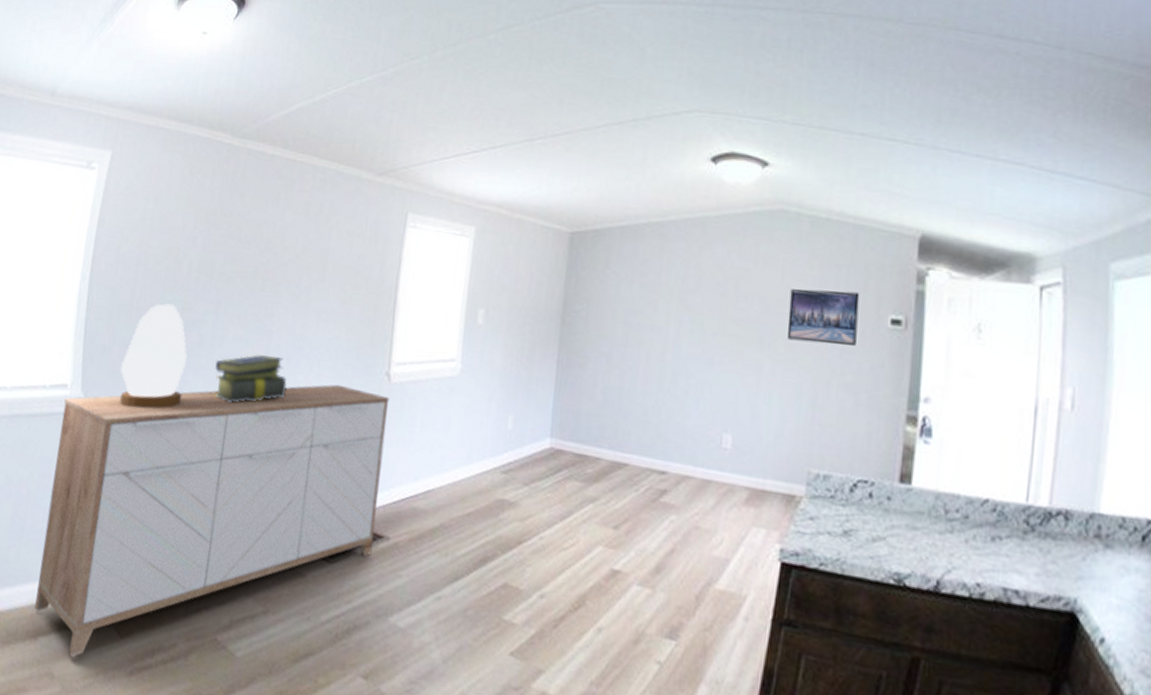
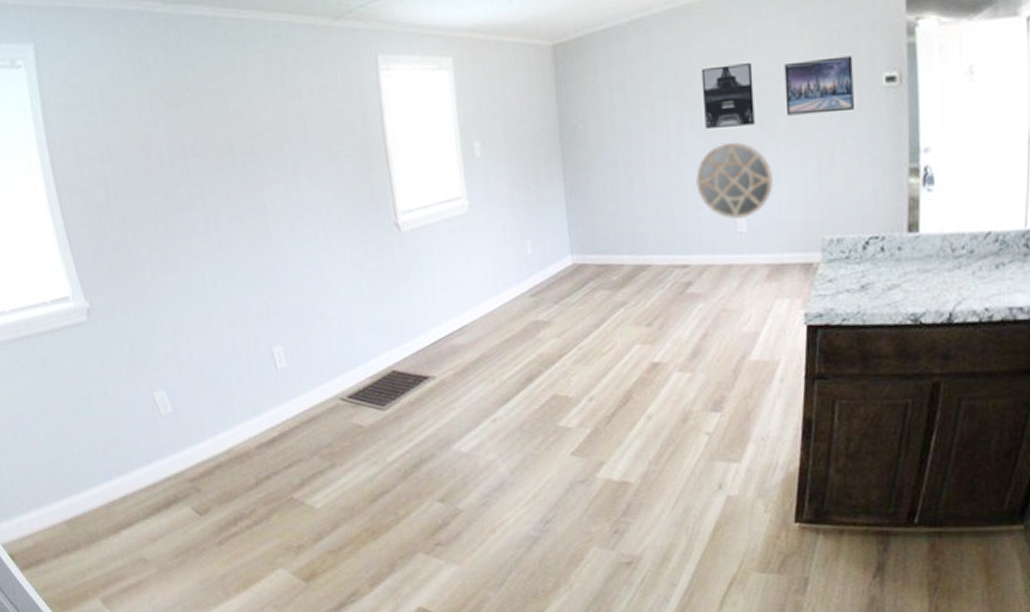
sideboard: present [34,384,390,657] -> none [70,243,422,541]
table lamp: present [120,303,187,409] -> none [118,196,192,307]
stack of books: present [214,354,287,403] -> none [217,229,297,282]
home mirror: none [687,354,765,434] -> present [696,142,773,219]
wall art: none [704,279,760,343] -> present [701,63,755,128]

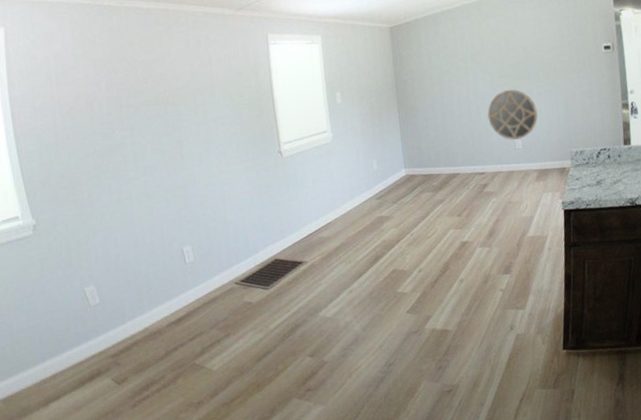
wall art: present [701,63,755,128] -> none [488,38,524,81]
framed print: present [784,55,854,116] -> none [541,33,586,72]

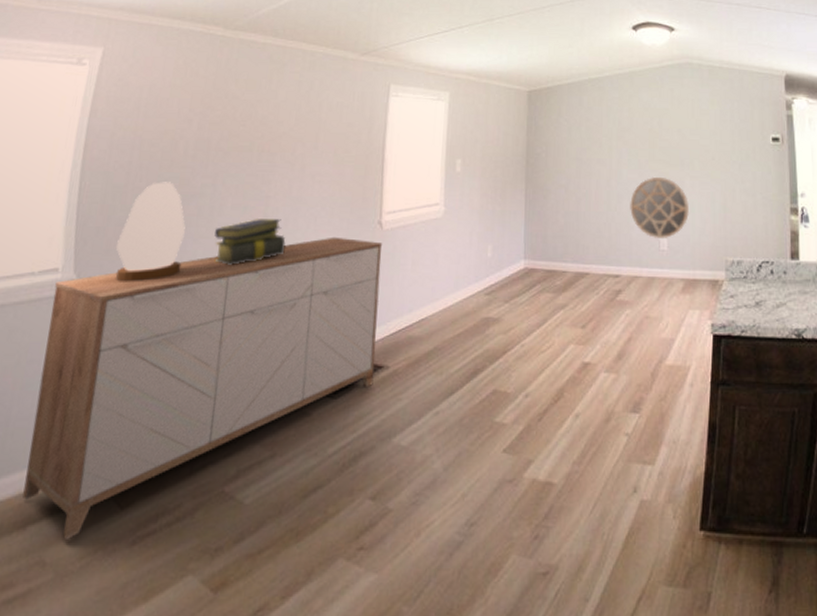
sideboard: none [19,167,297,409] -> present [22,237,383,539]
table lamp: none [62,137,121,222] -> present [116,182,186,282]
stack of books: none [142,158,205,199] -> present [214,219,286,265]

